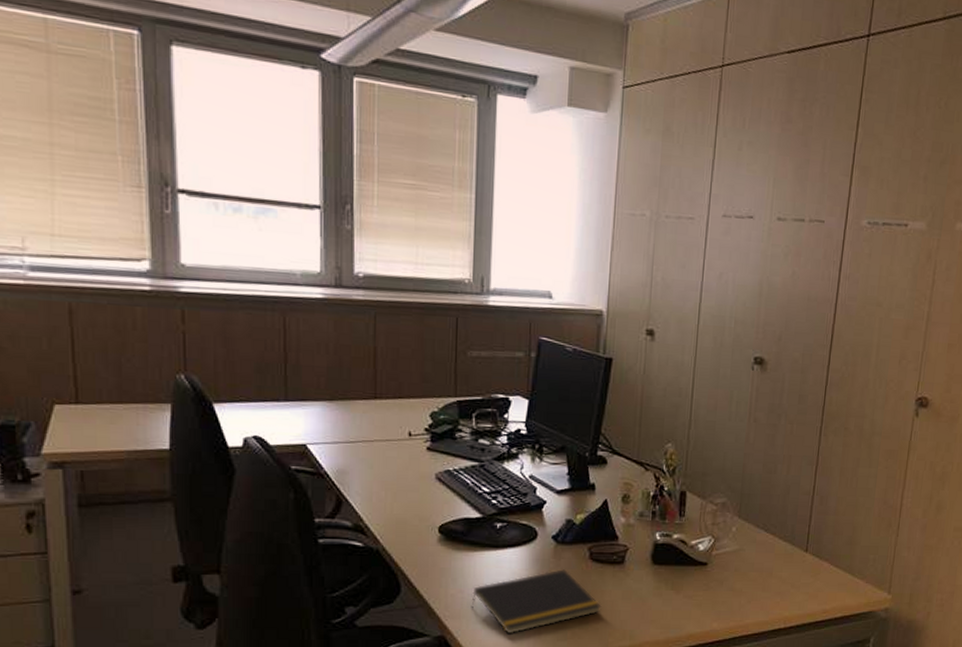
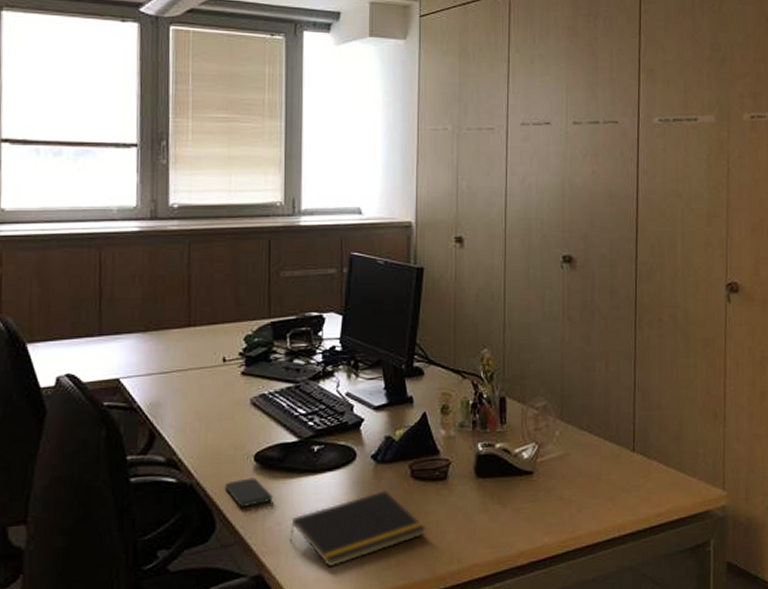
smartphone: none [409,548,455,574] -> present [224,477,272,507]

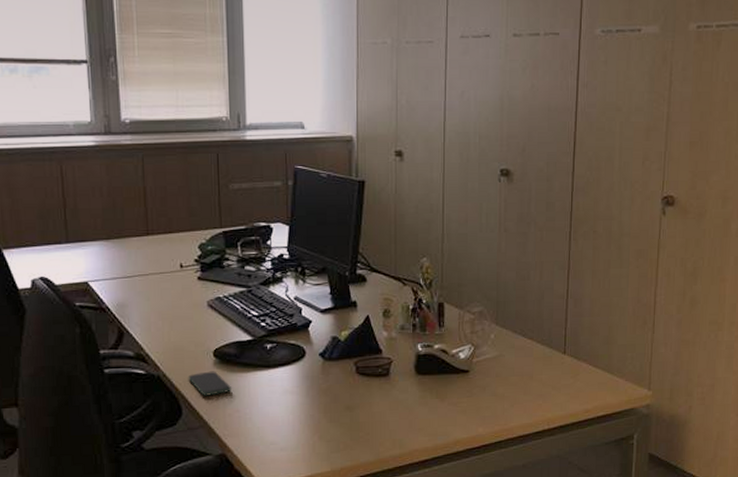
notepad: present [289,490,426,568] -> none [248,384,371,449]

